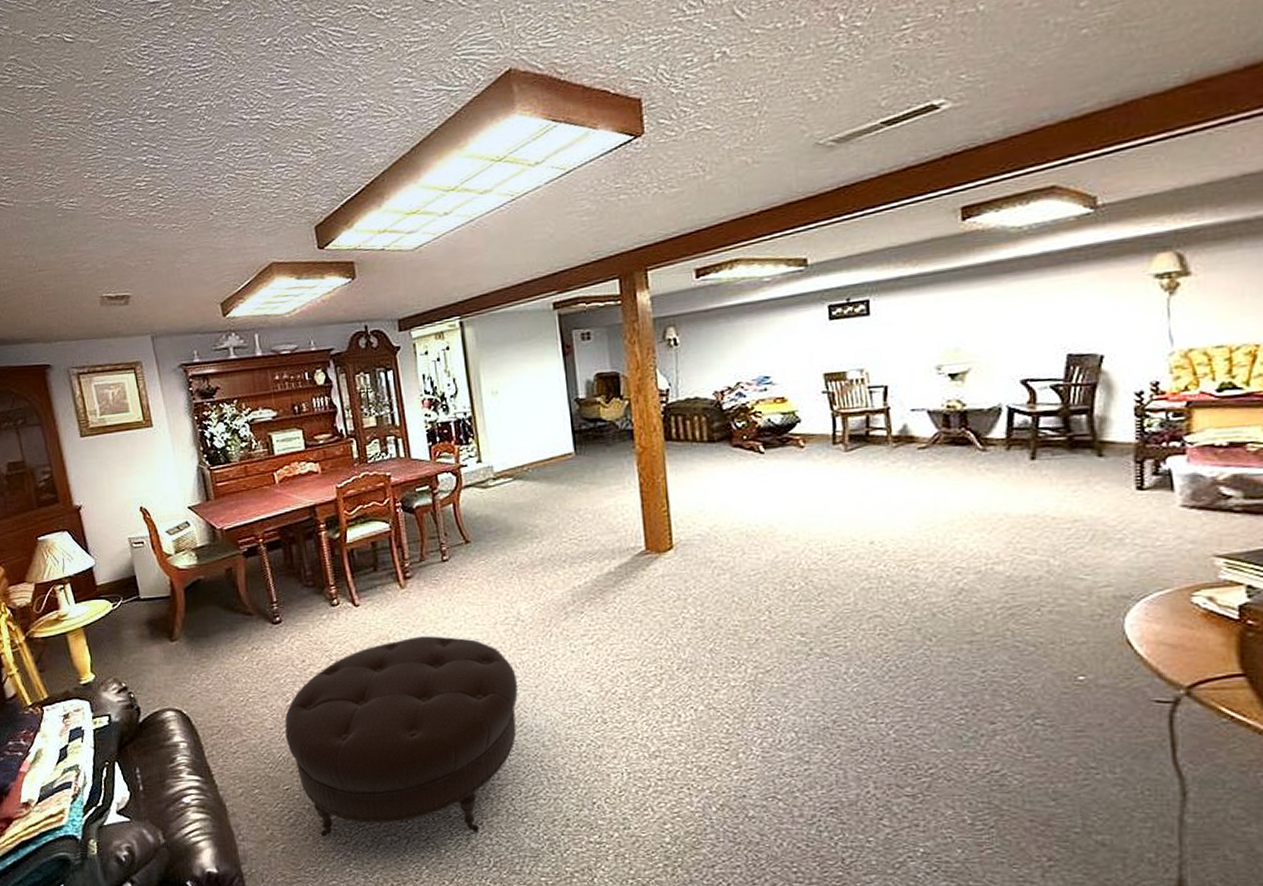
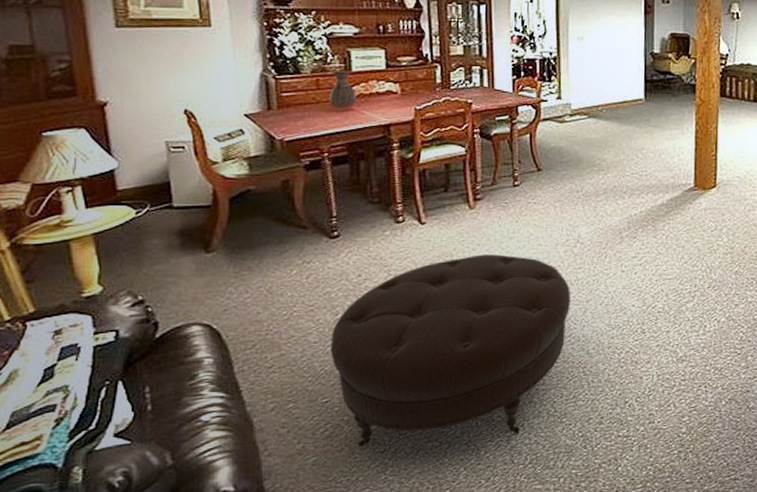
vase: none [257,454,283,498] -> present [328,70,358,113]

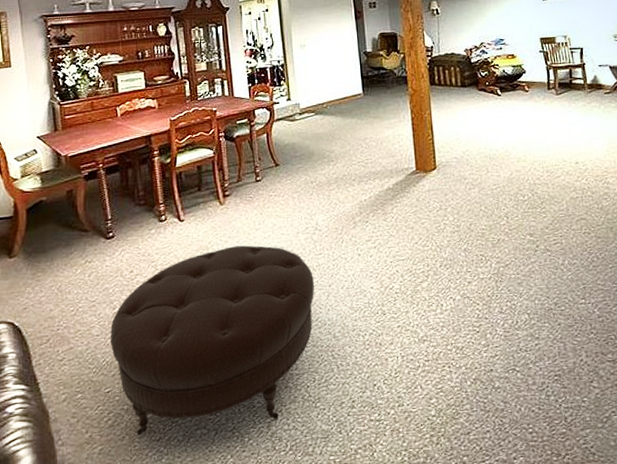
vase: present [328,70,358,113] -> none [101,92,124,129]

